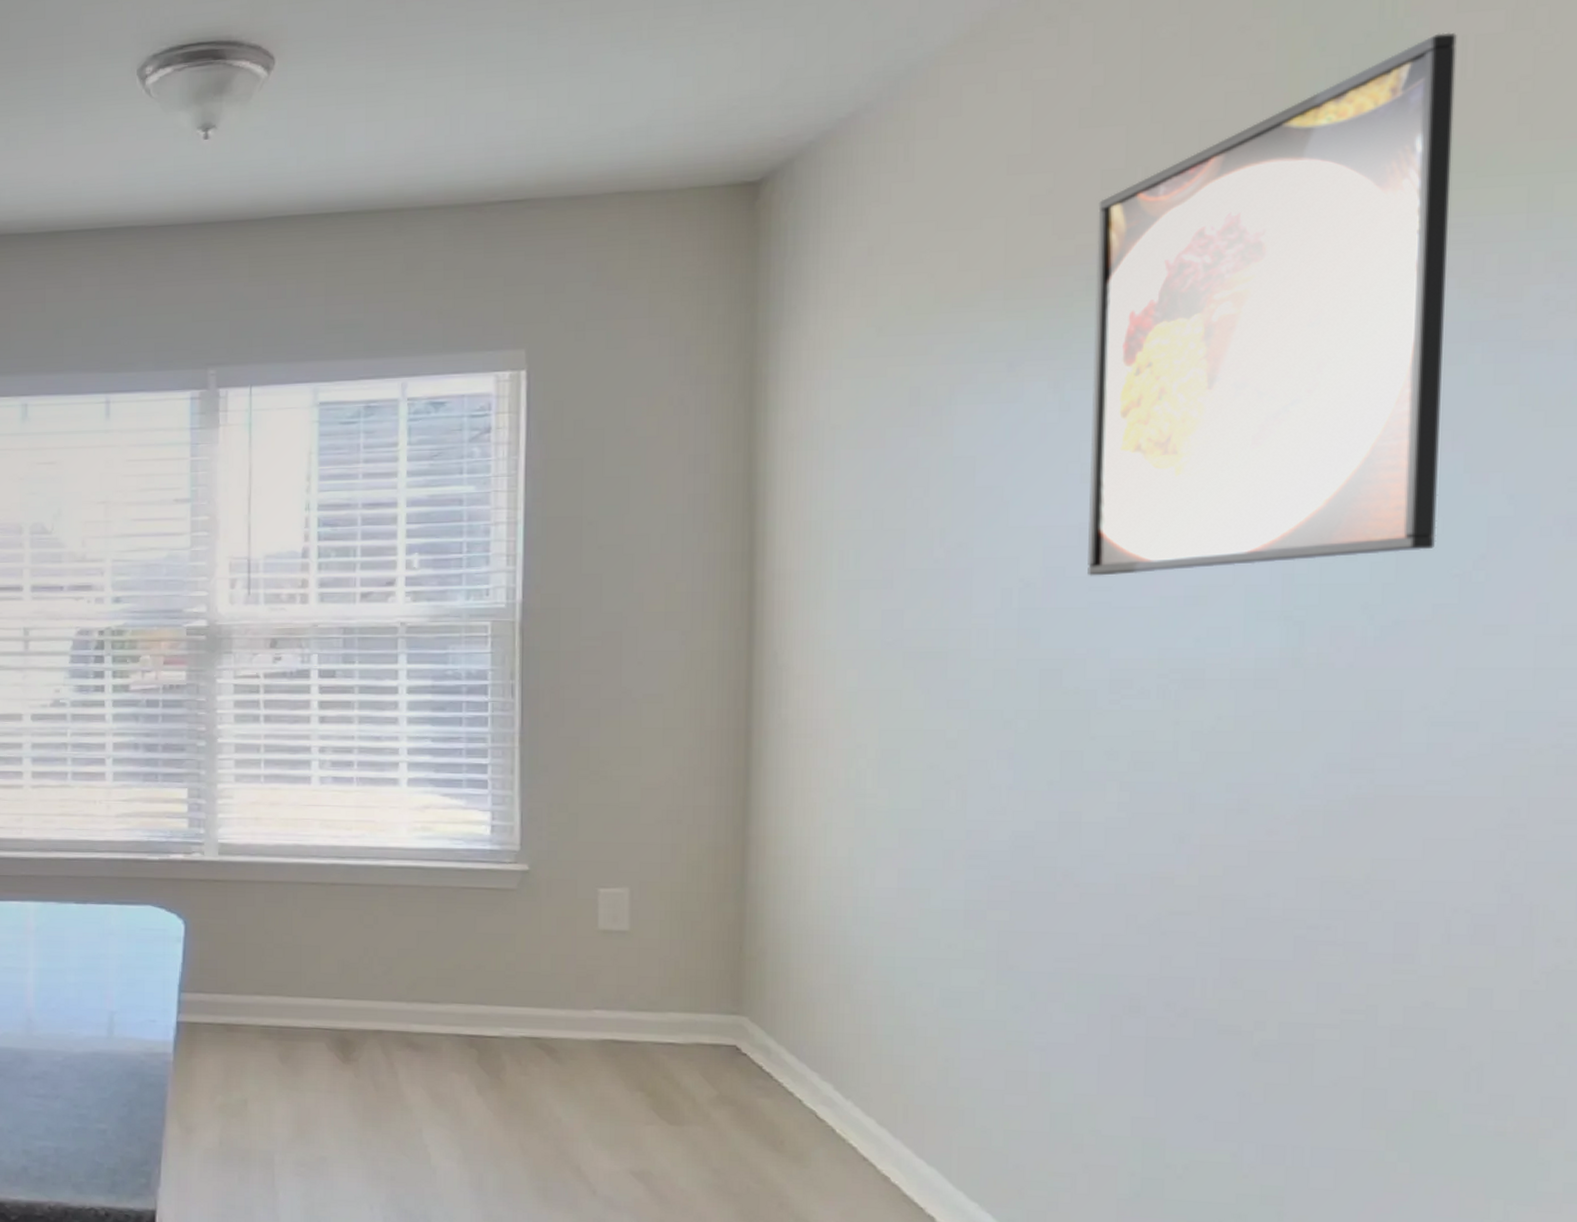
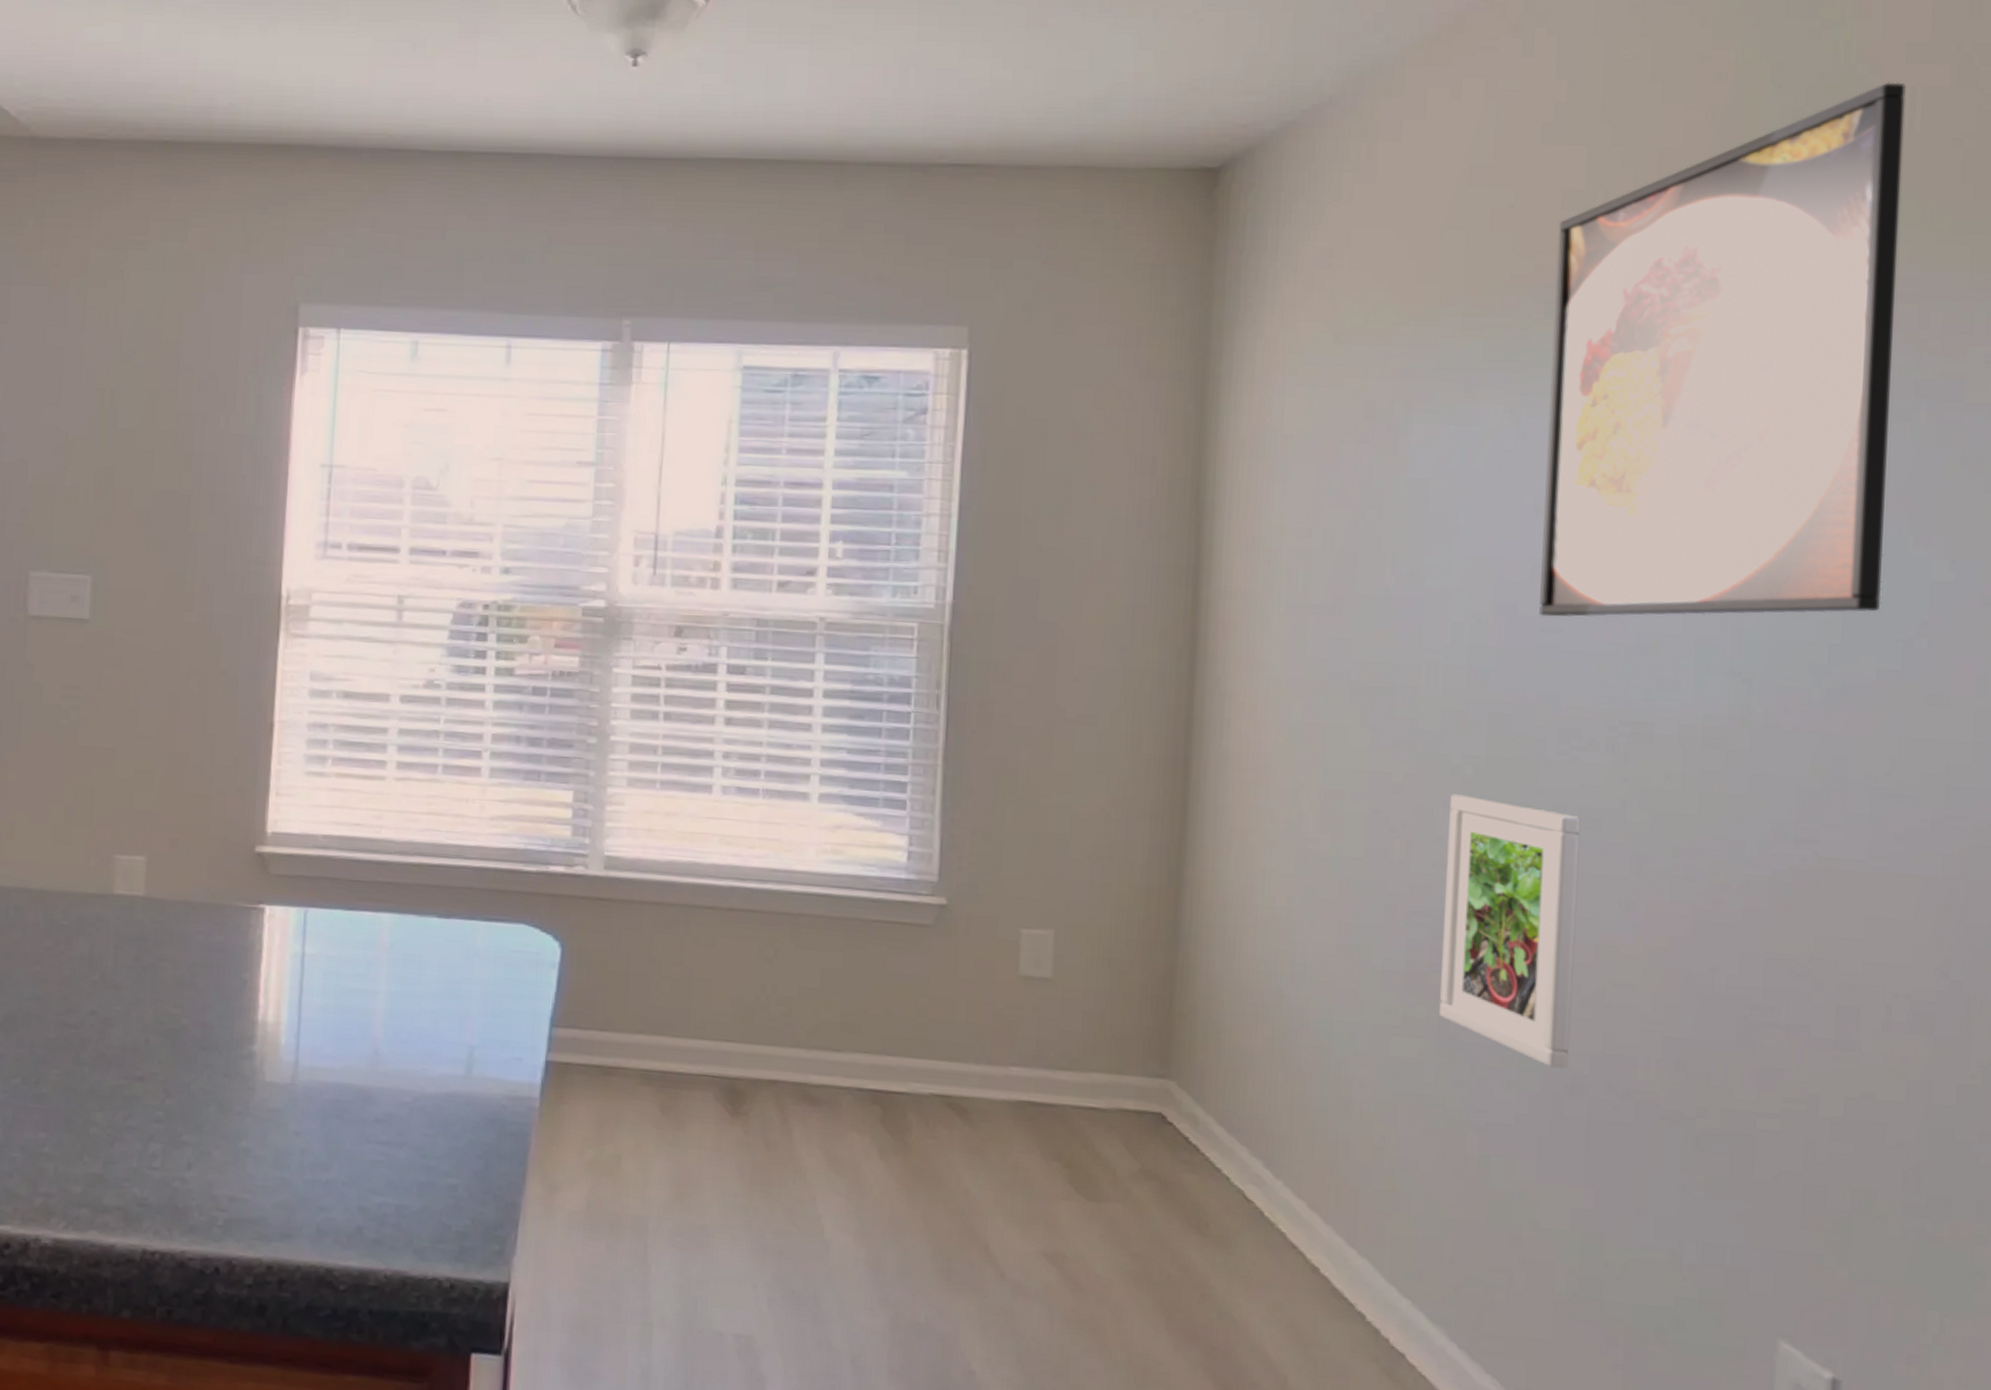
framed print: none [998,746,1133,991] -> present [1439,794,1581,1069]

